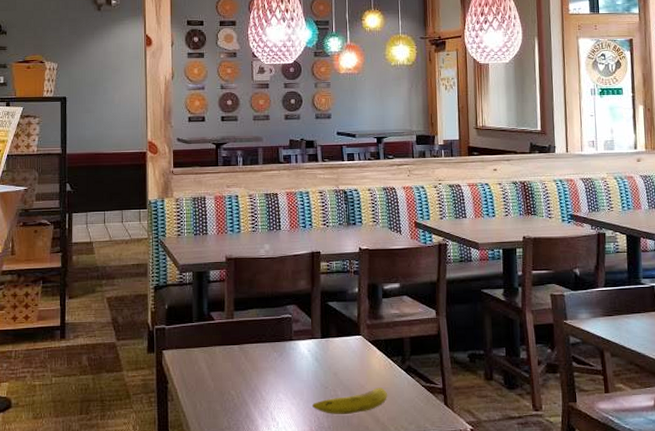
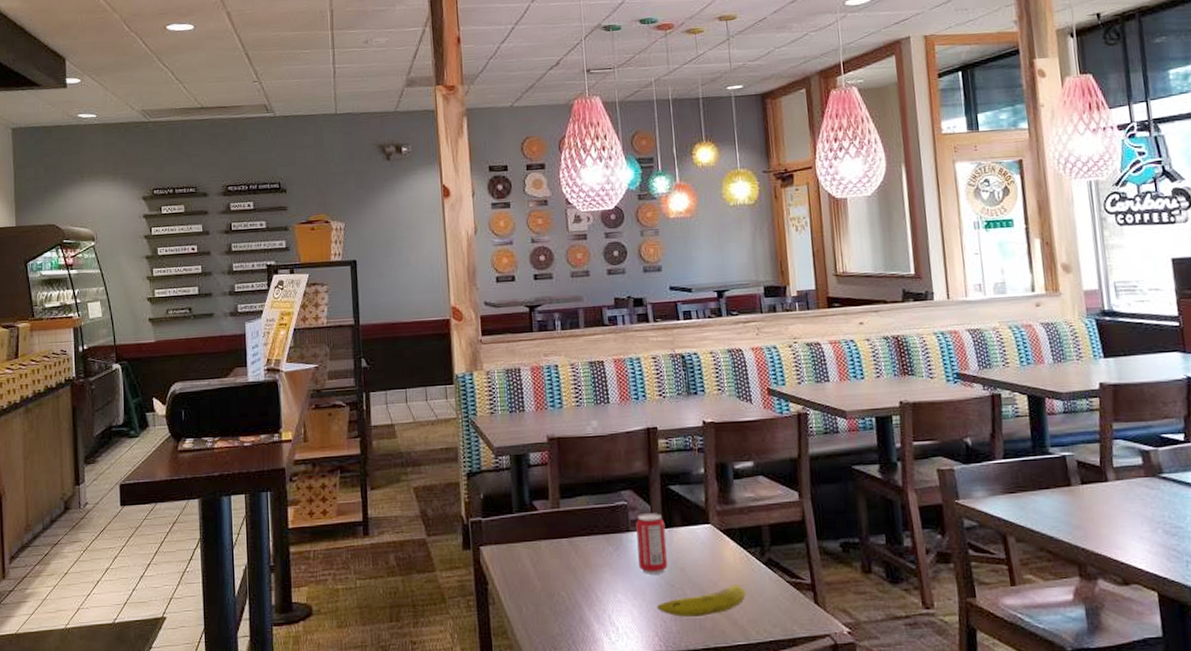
beverage can: none [298,325,324,377] -> present [636,513,668,574]

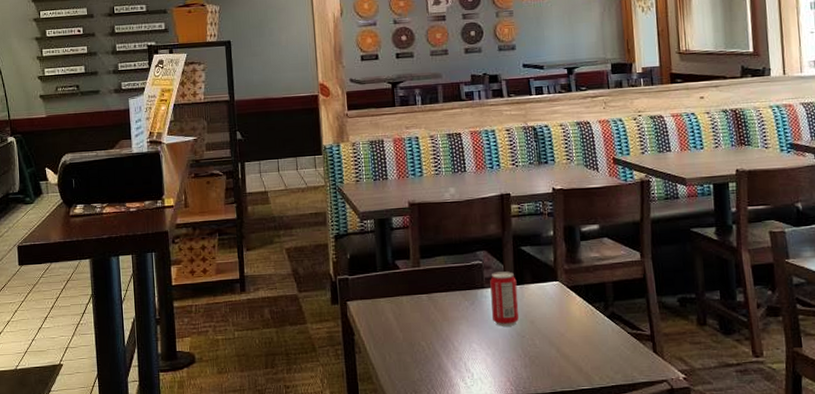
fruit: present [657,584,747,617] -> none [509,335,591,365]

